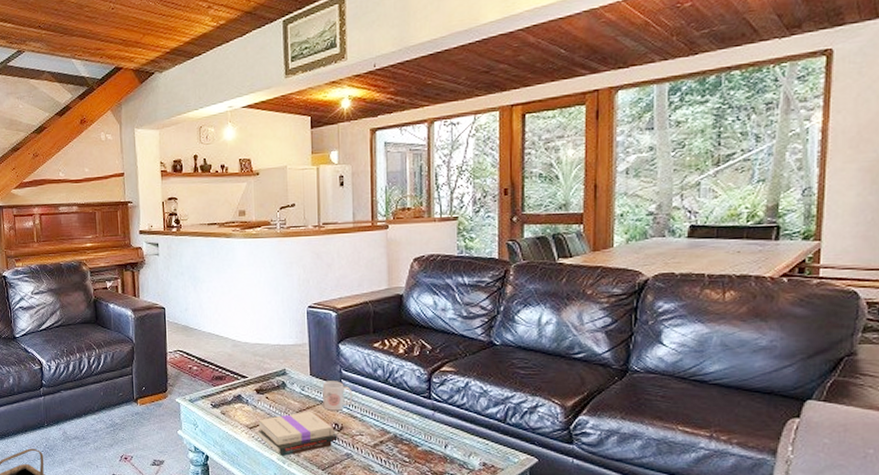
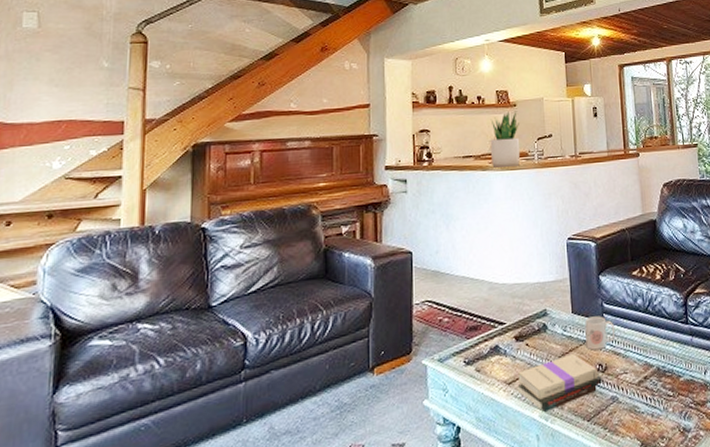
planter: none [233,180,263,237] -> present [490,111,521,169]

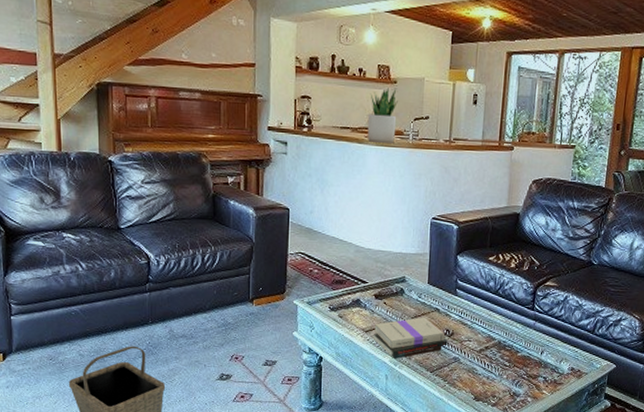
mug: present [585,316,616,350] -> none [437,289,466,318]

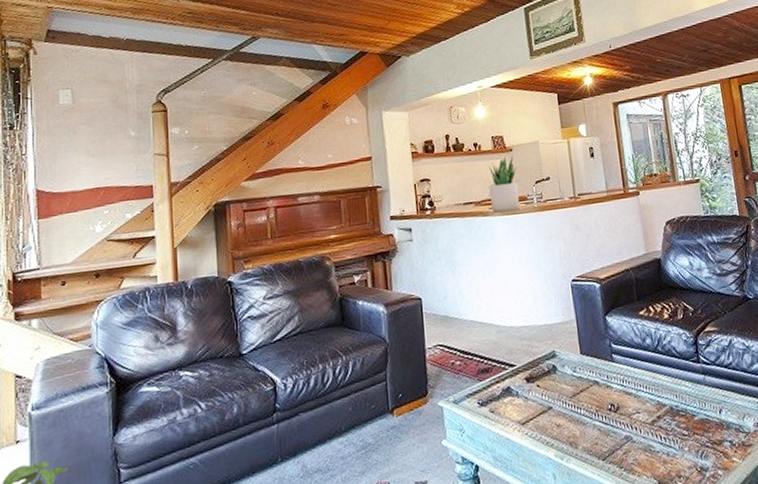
books: present [373,317,448,359] -> none [531,393,615,451]

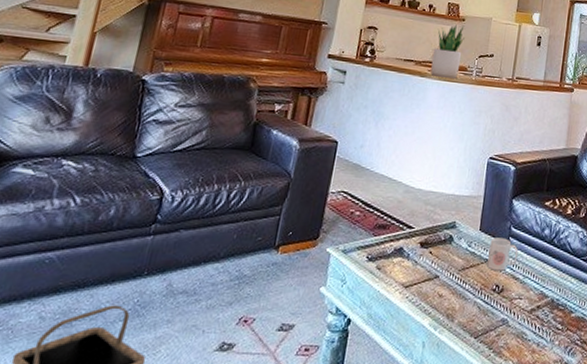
mug: none [594,356,626,391] -> present [487,237,519,271]

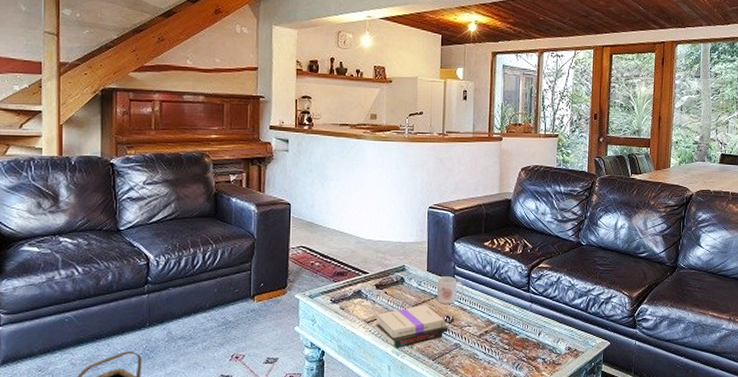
books: none [412,269,497,321] -> present [374,304,448,348]
planter: present [430,24,465,80] -> none [365,86,393,139]

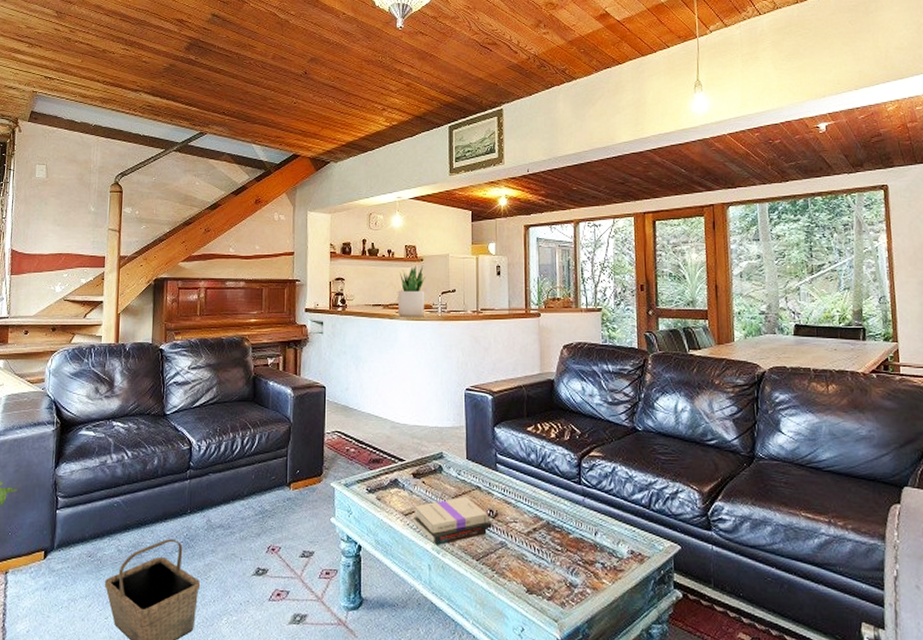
planter: none [365,86,393,139] -> present [397,265,425,318]
mug: present [437,276,464,304] -> none [478,465,508,496]

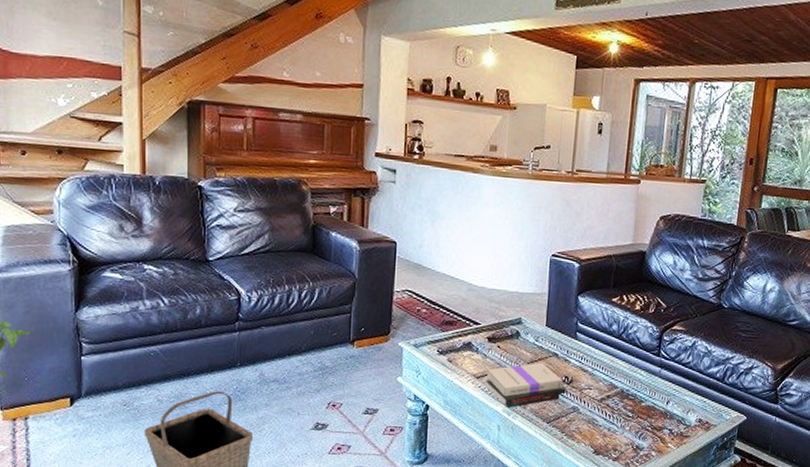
planter: present [397,265,425,318] -> none [483,113,517,175]

